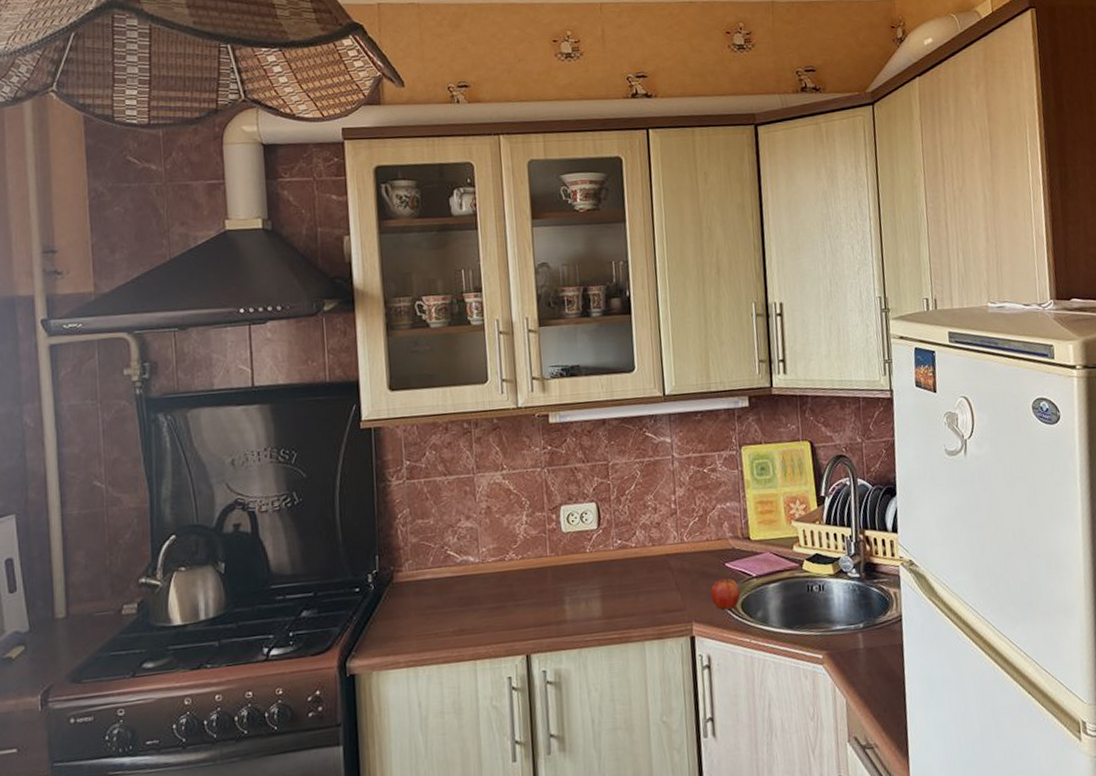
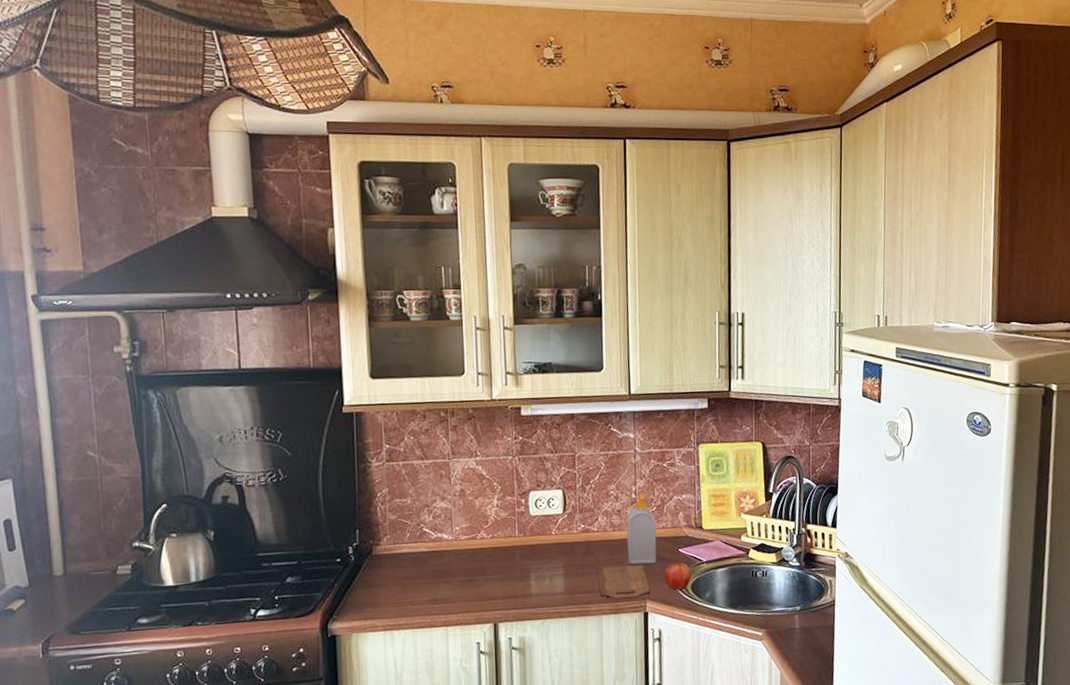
cutting board: none [637,583,697,624] -> present [597,564,650,600]
soap bottle: none [666,502,702,584] -> present [626,493,657,565]

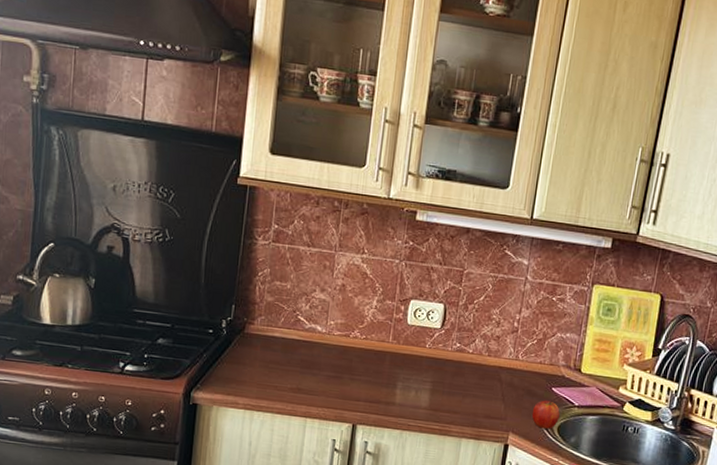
cutting board: present [597,564,650,600] -> none [464,389,516,429]
soap bottle: present [626,493,657,565] -> none [497,323,534,398]

